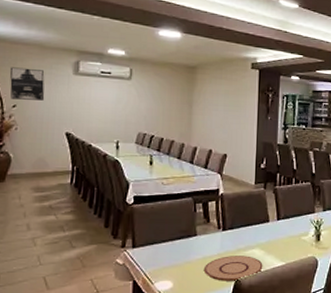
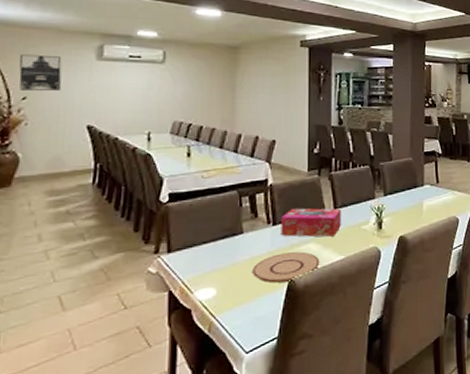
tissue box: none [229,217,283,244] -> present [281,208,341,237]

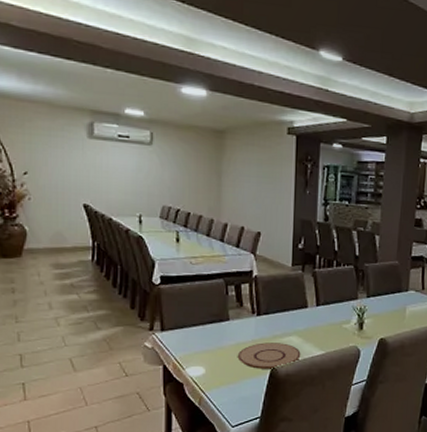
wall art: present [19,54,62,91] -> none [17,128,58,167]
tissue box: present [281,208,341,237] -> none [265,301,323,332]

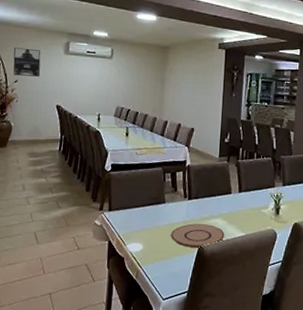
wall art: none [17,128,58,167] -> present [13,47,41,77]

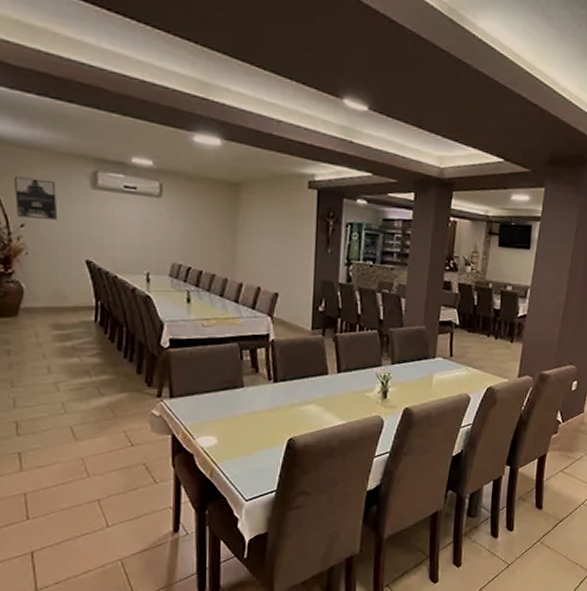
plate: present [170,223,225,248] -> none [252,411,320,440]

